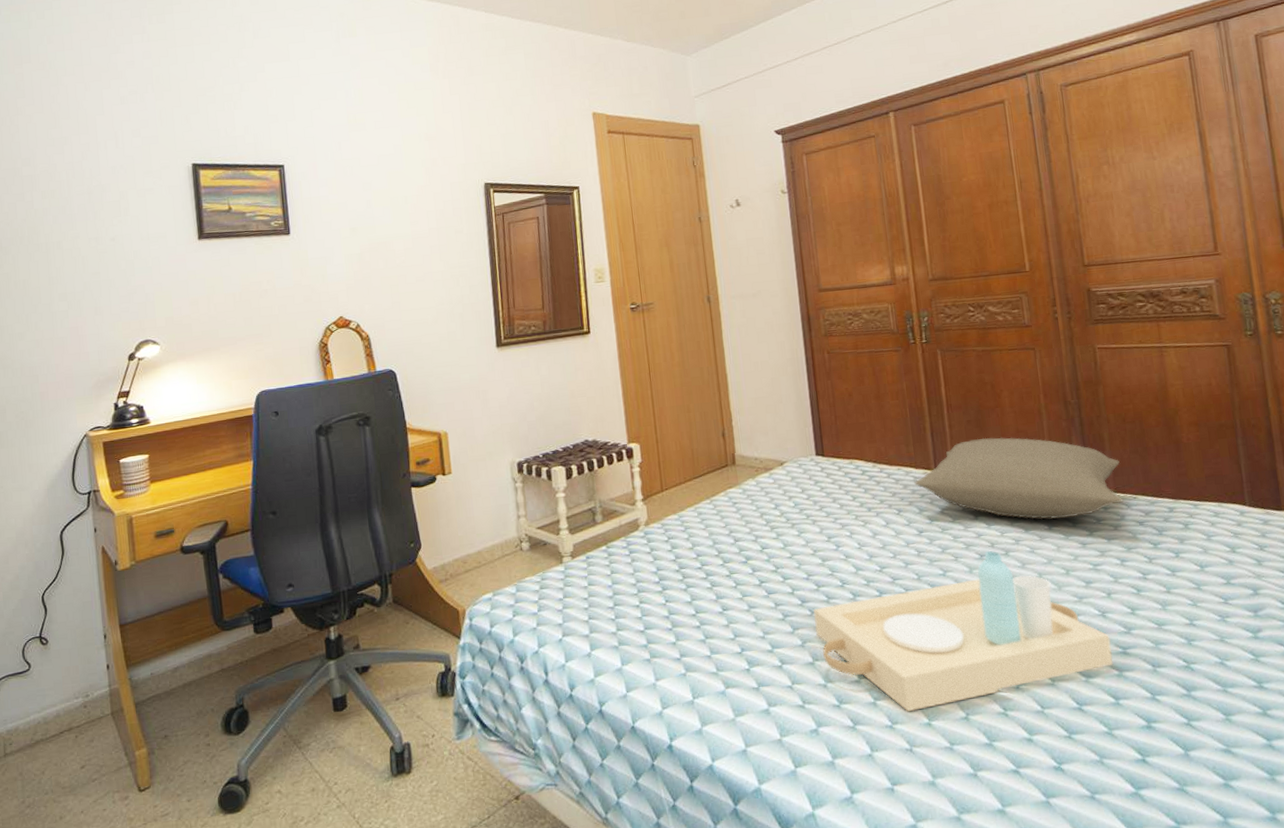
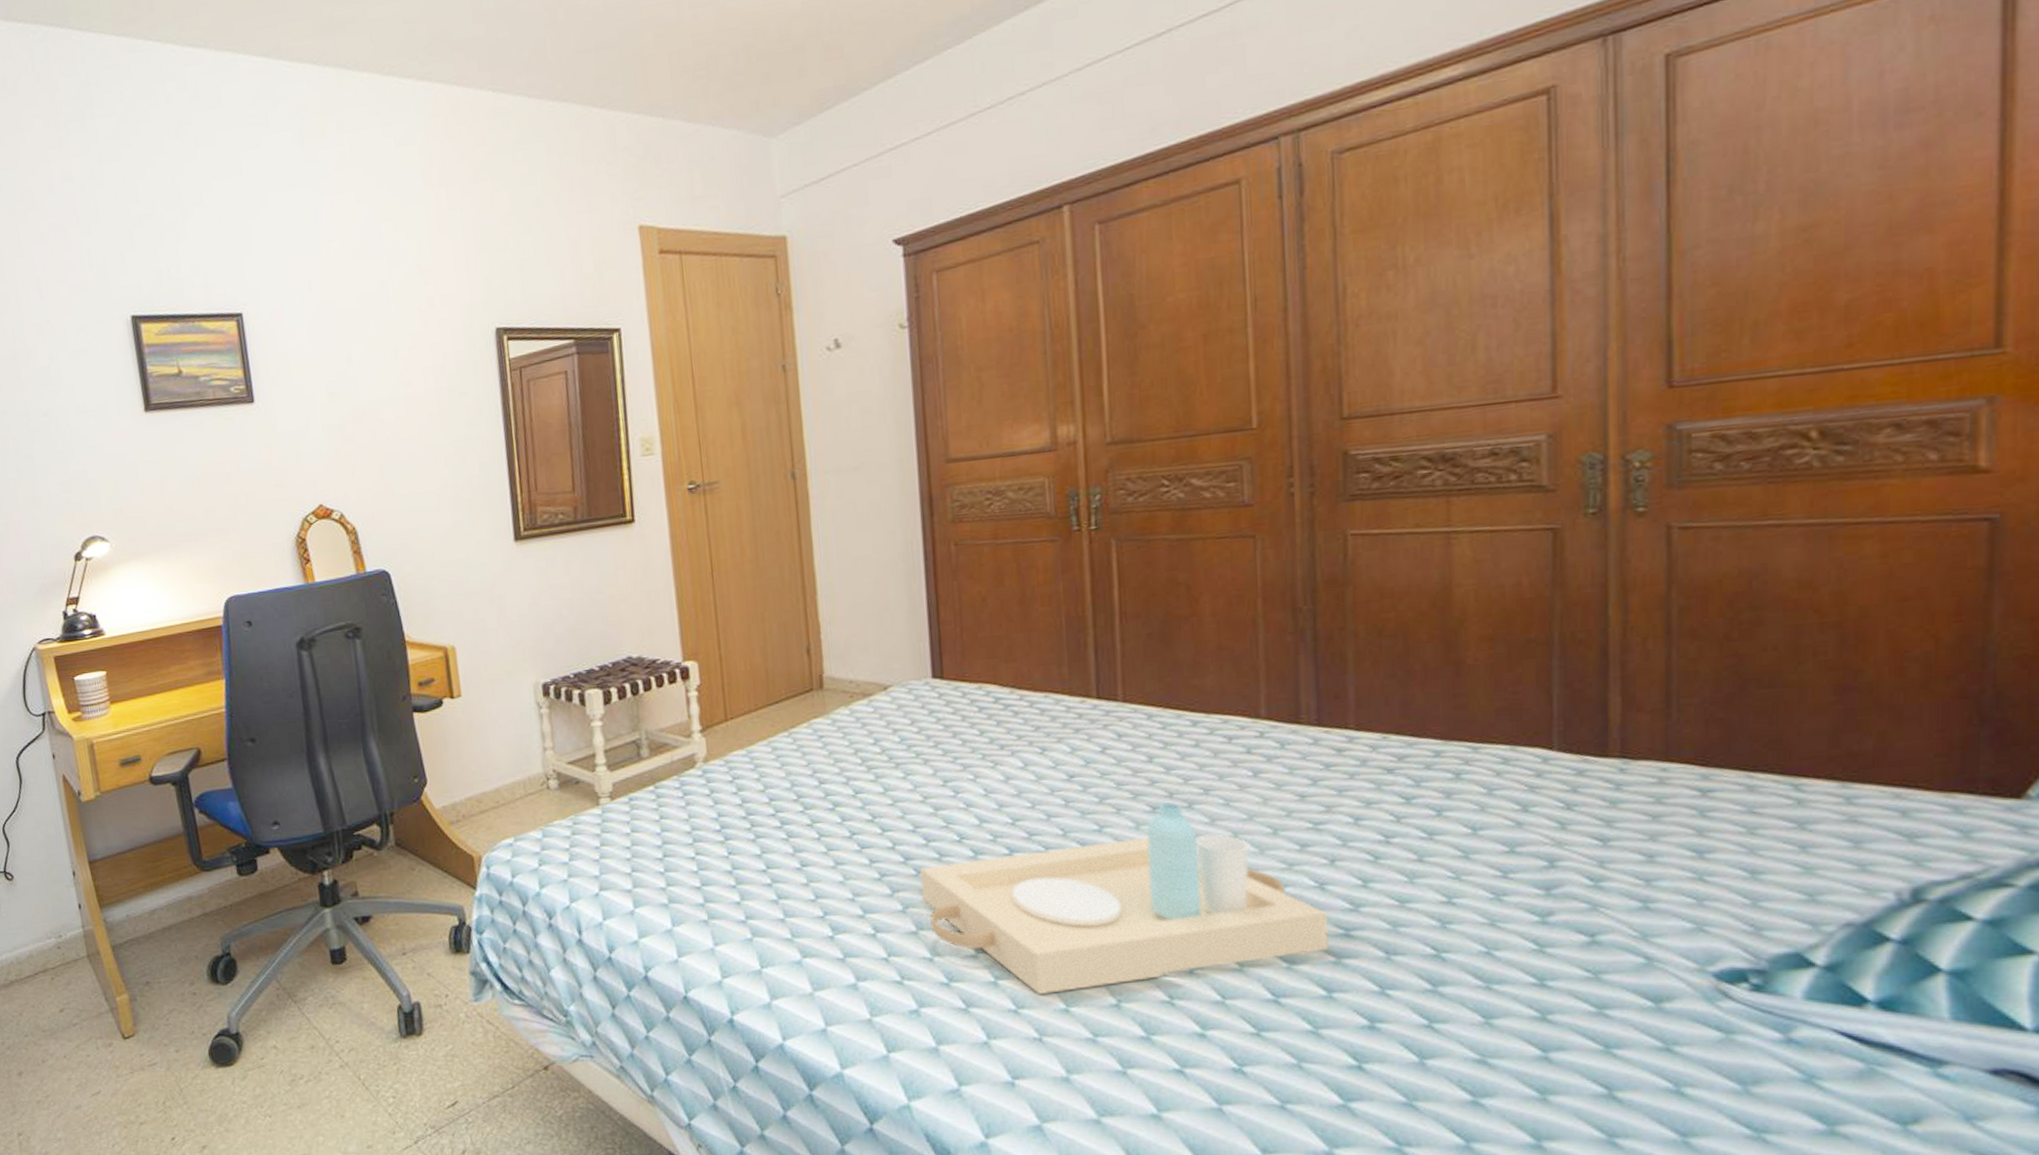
pillow: present [914,437,1124,520] -> none [1066,655,1367,764]

